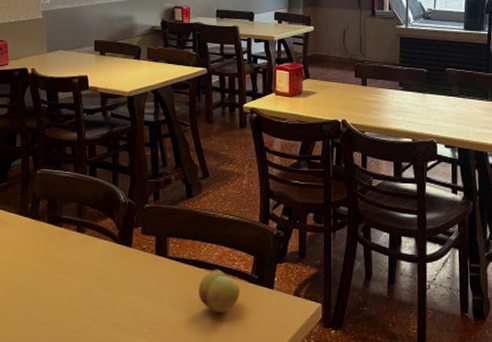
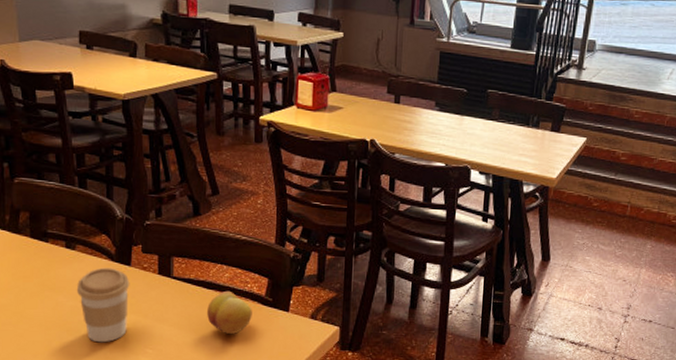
coffee cup: none [84,249,131,323] -> present [76,267,130,343]

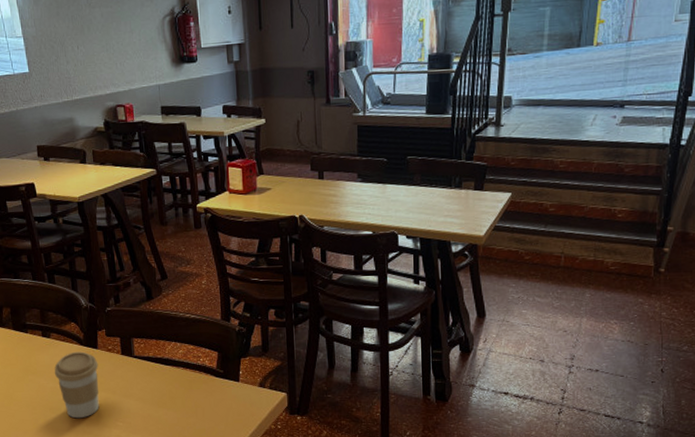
fruit: present [207,290,252,334] -> none [166,365,207,405]

